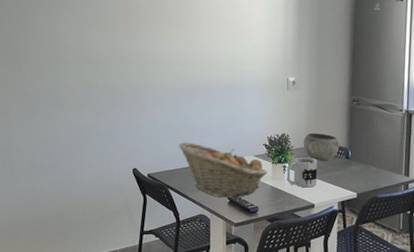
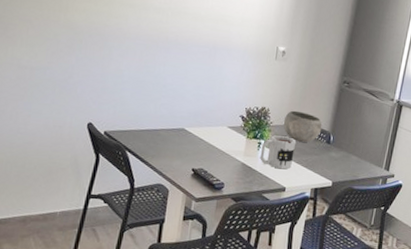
fruit basket: present [178,142,268,198] -> none [144,101,240,170]

